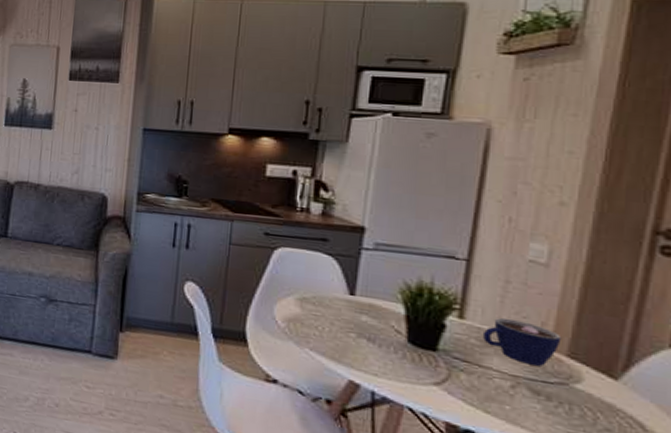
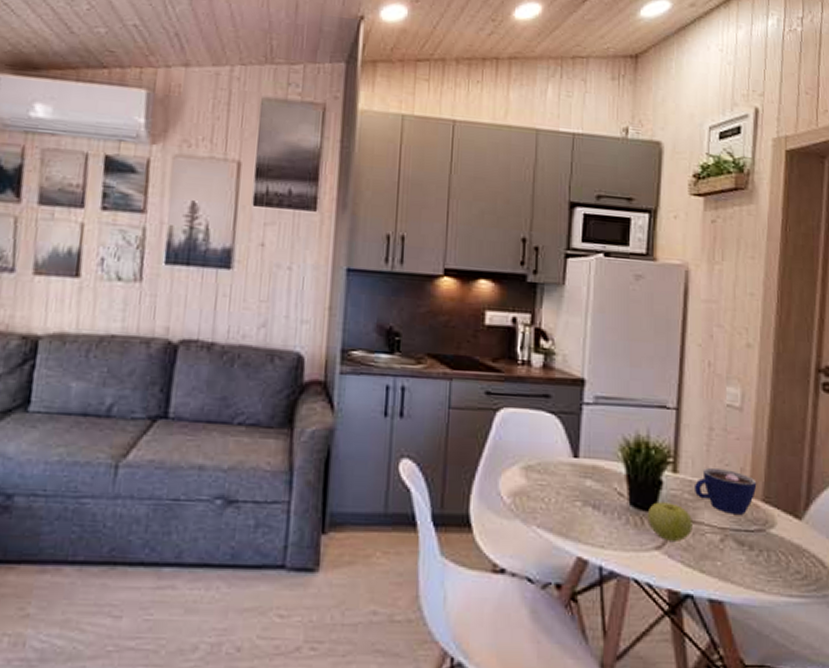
apple: none [426,343,479,382] -> present [647,502,693,541]

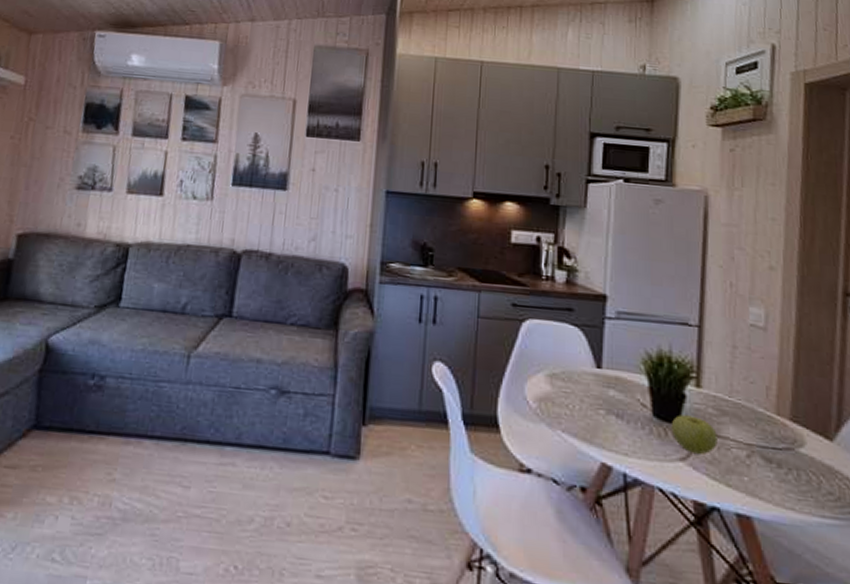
cup: present [693,467,757,515] -> none [717,384,784,432]

